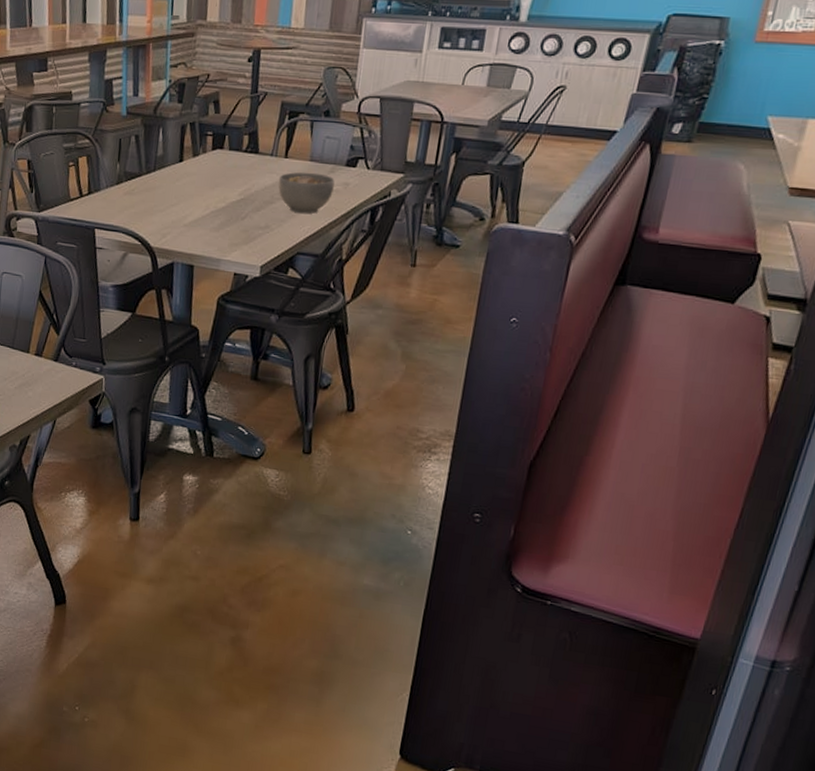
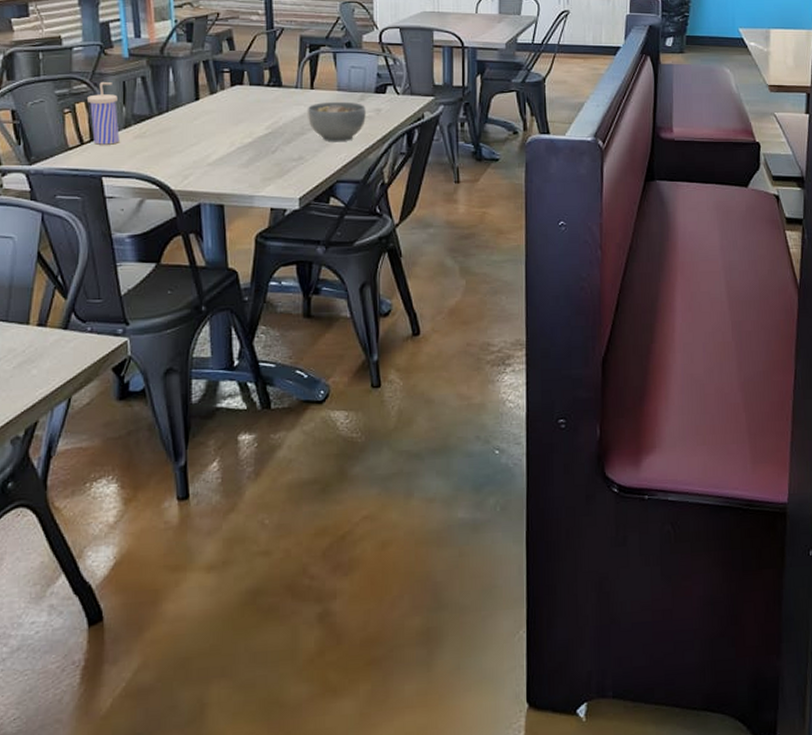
beverage cup: none [89,137,114,199] -> present [87,81,120,145]

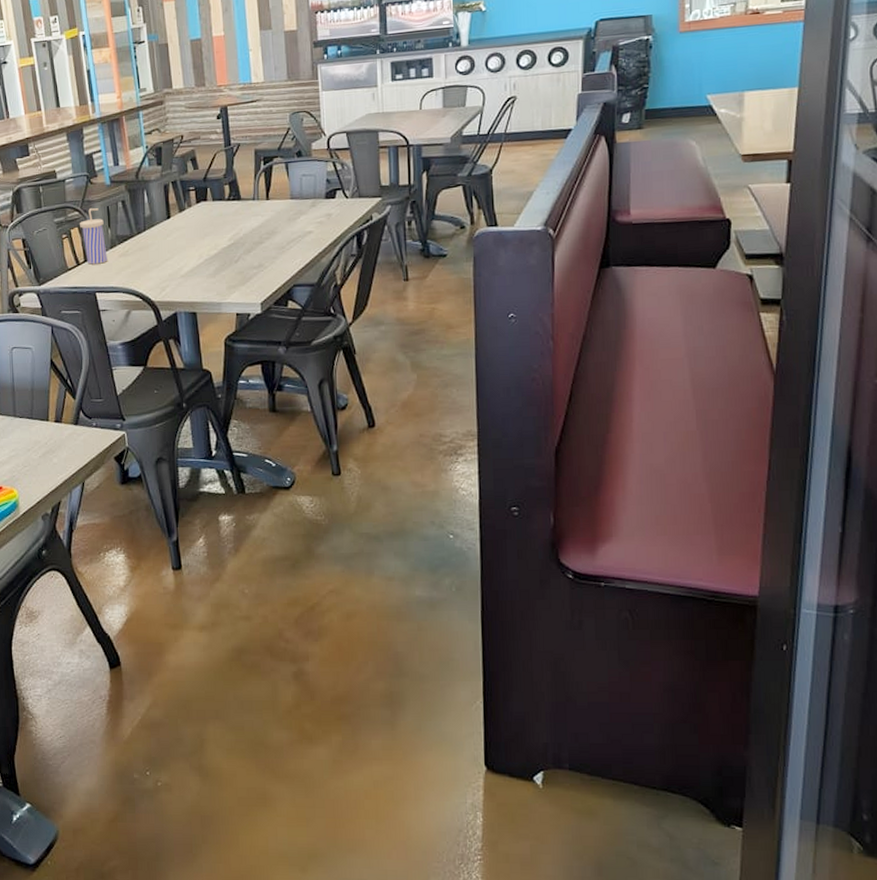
soup bowl: present [307,101,366,141] -> none [264,209,318,248]

